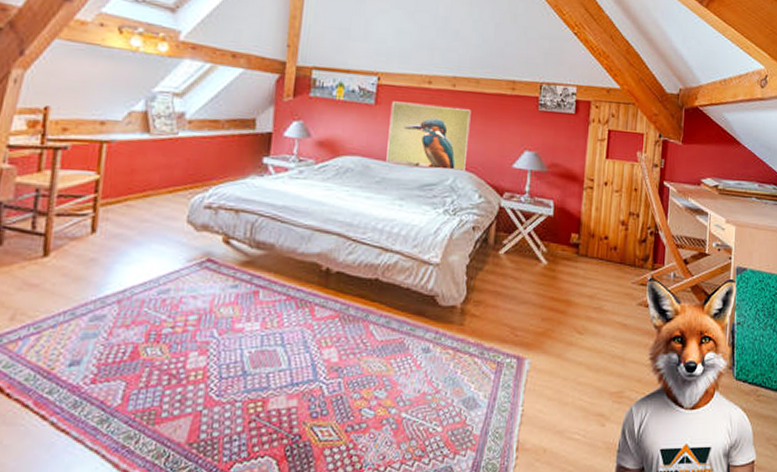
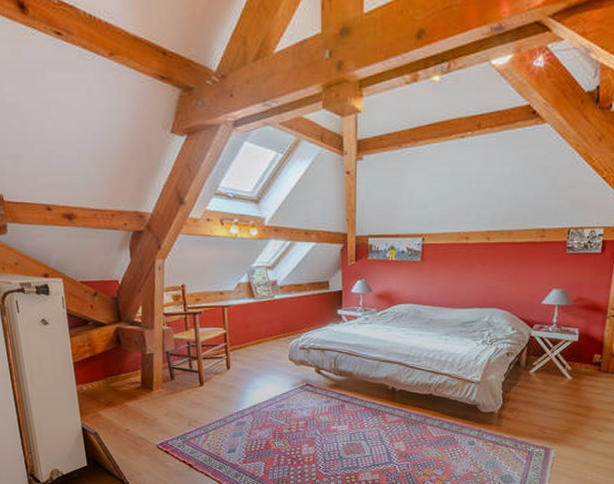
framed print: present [386,101,471,171] -> none [433,257,504,309]

